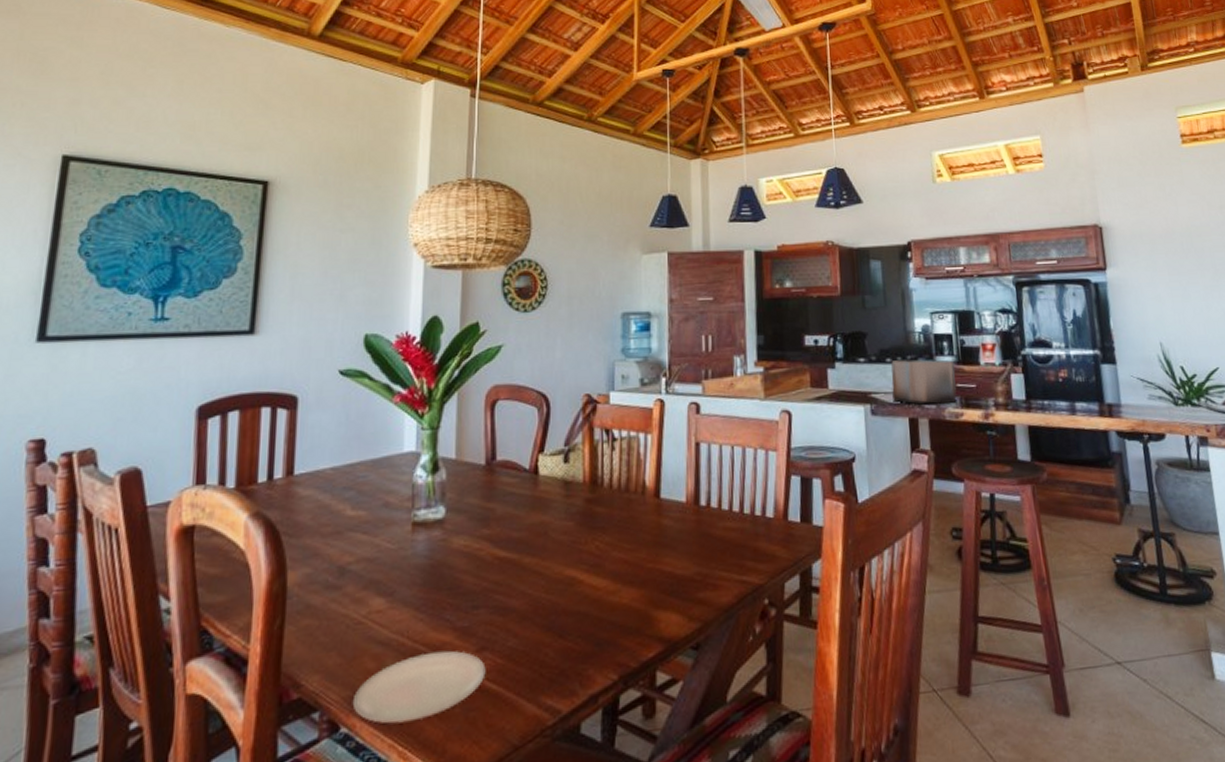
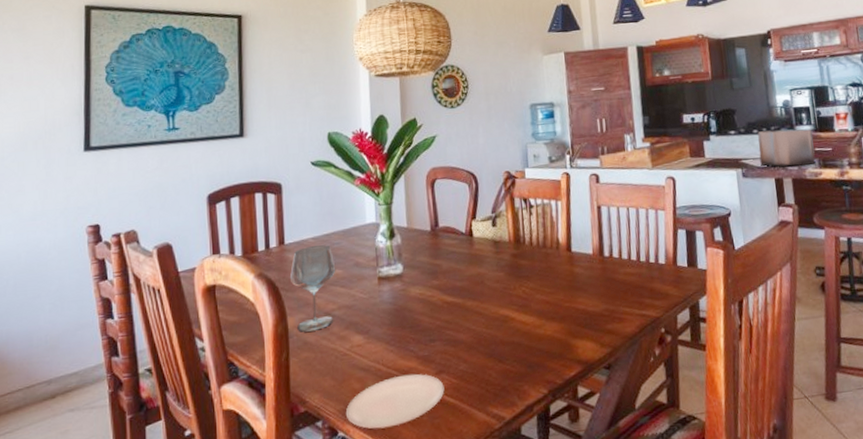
wine glass: none [295,478,359,592] -> present [289,245,336,332]

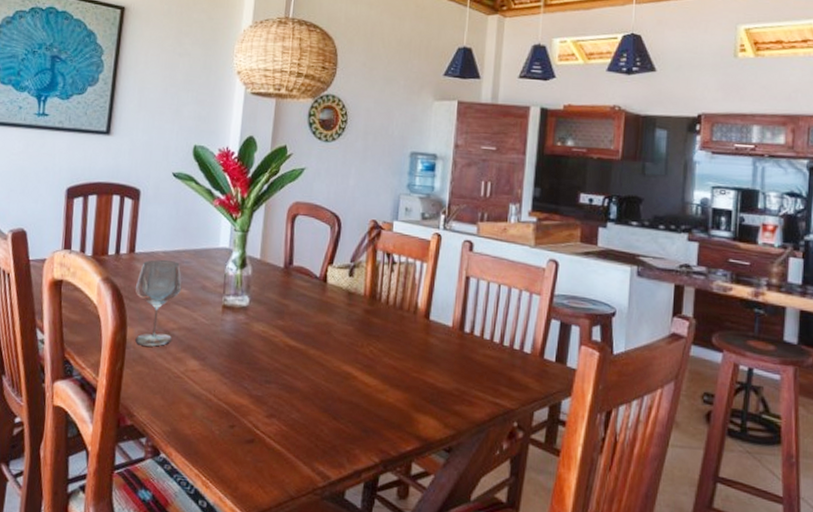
plate: present [345,374,445,430] -> none [170,410,273,461]
toaster: present [758,129,816,167] -> none [661,228,731,278]

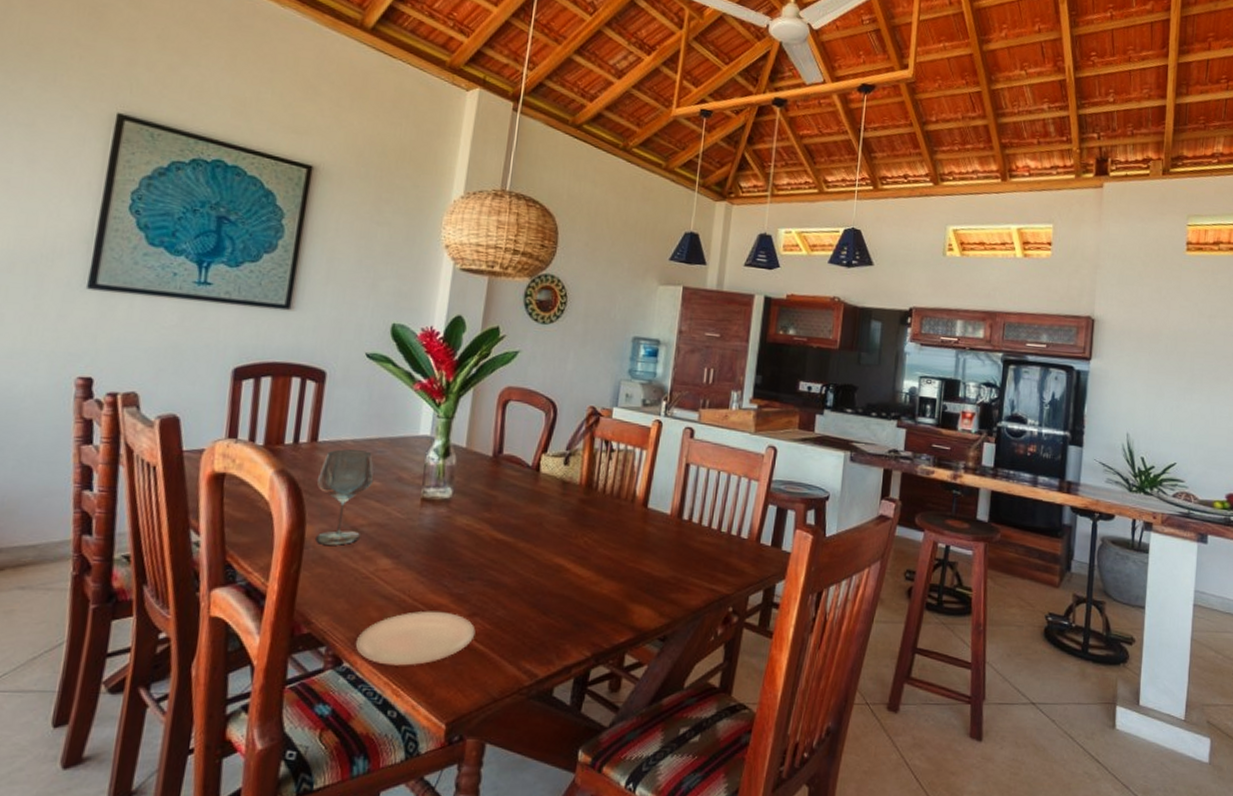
plate: none [170,410,273,461] -> present [355,611,476,666]

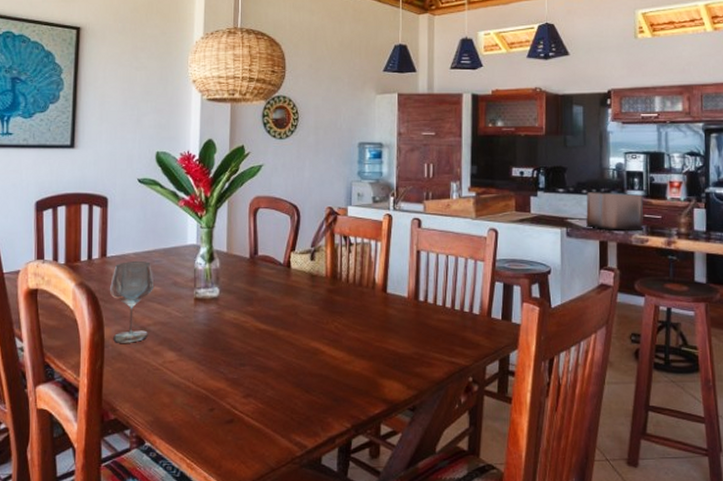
plate: present [355,611,476,666] -> none [153,394,250,443]
toaster: none [872,415,934,462] -> present [586,192,644,232]

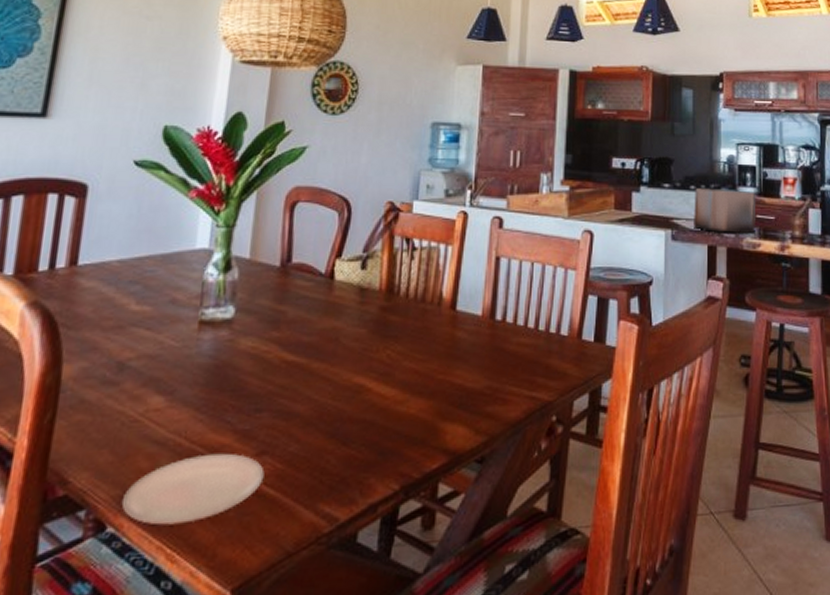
wine glass: present [109,261,155,343] -> none [72,272,144,386]
plate: none [153,394,250,443] -> present [121,453,265,526]

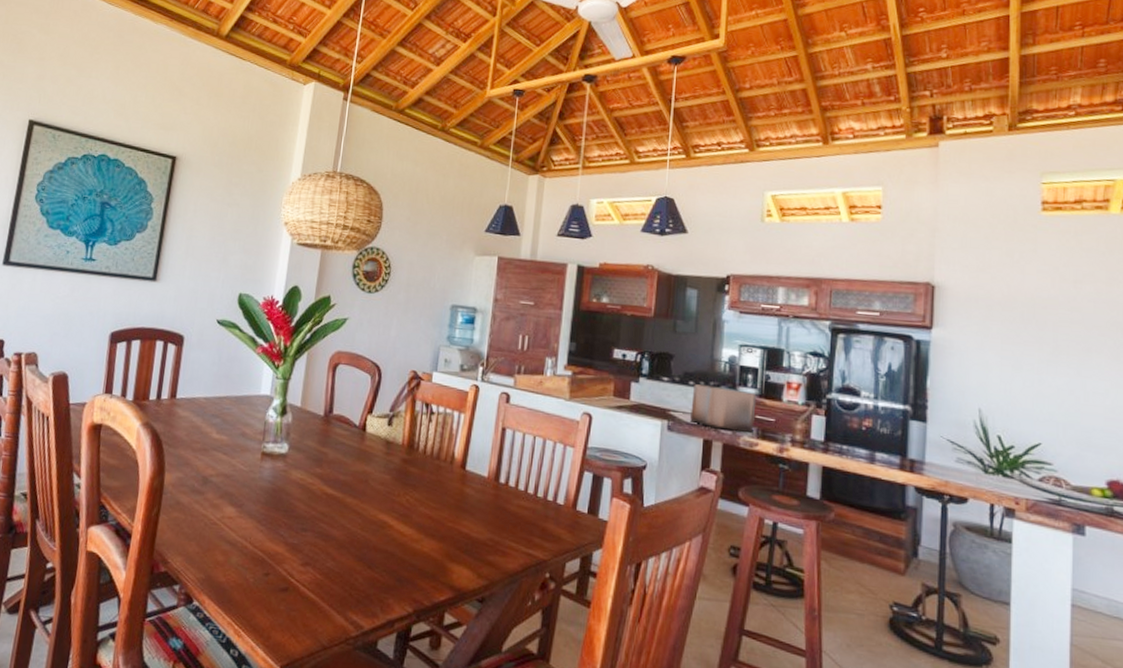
plate: present [121,453,265,526] -> none [204,558,308,609]

